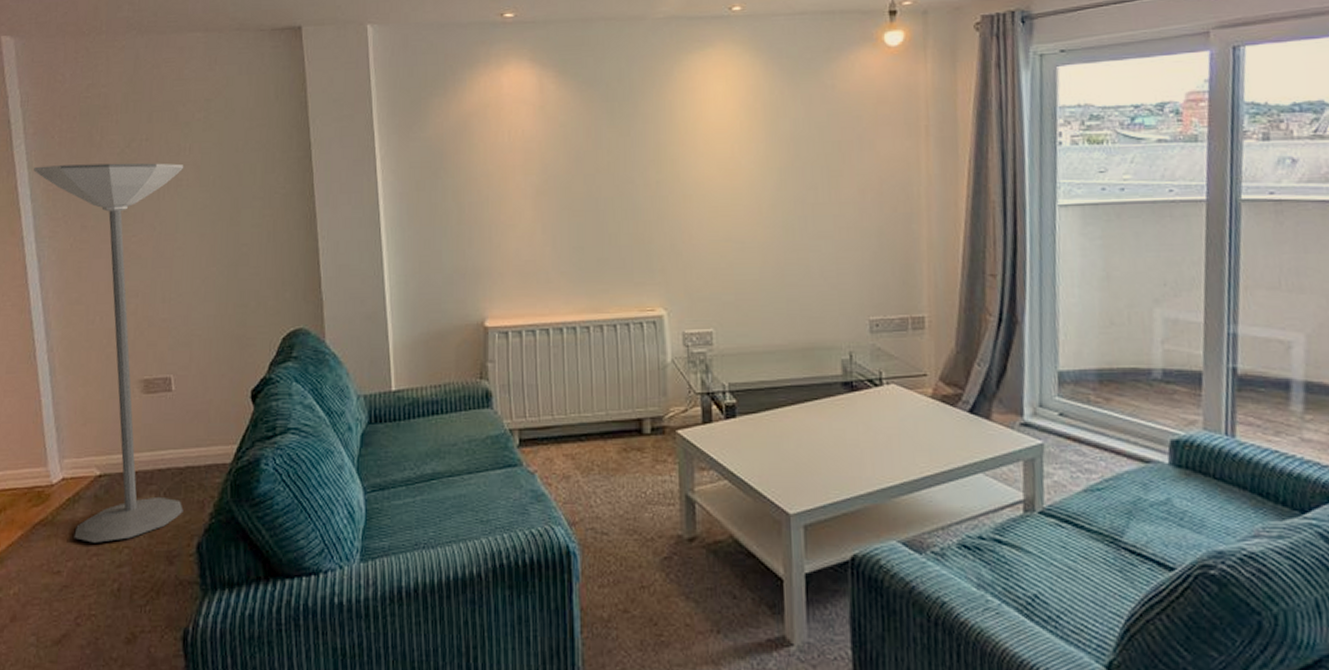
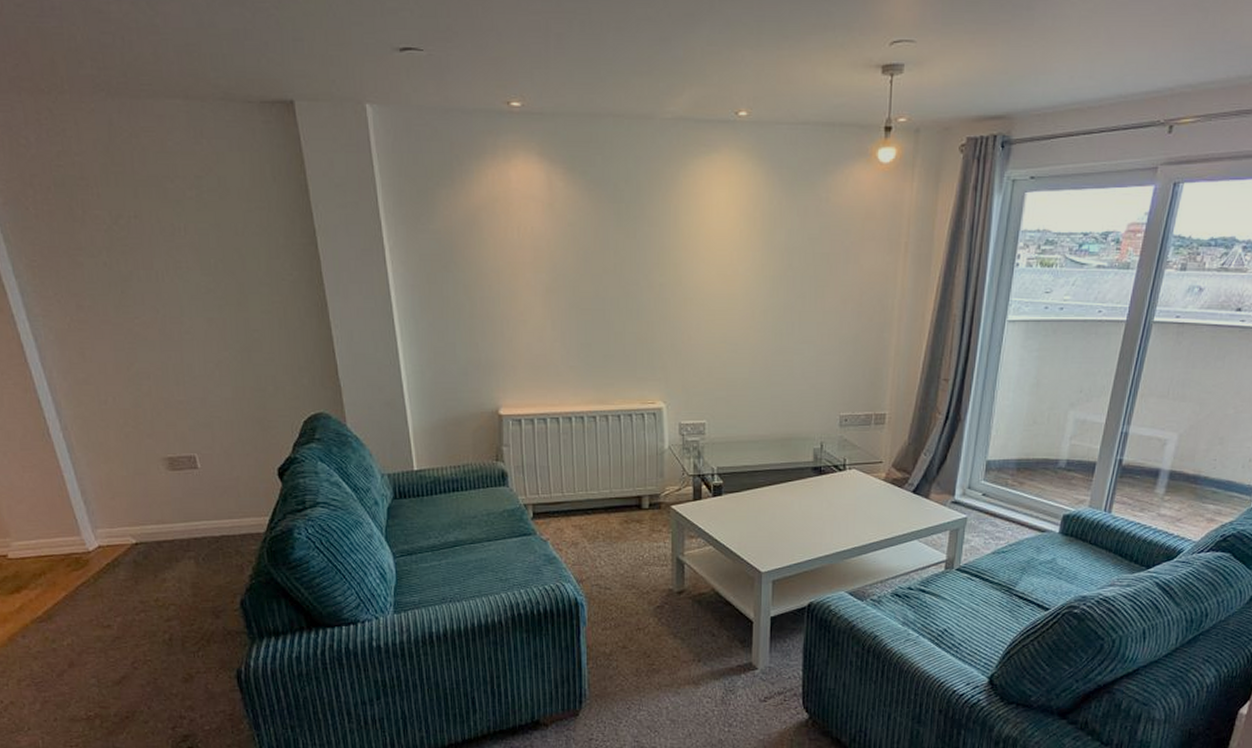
floor lamp: present [34,163,184,543] -> none [12,240,224,601]

